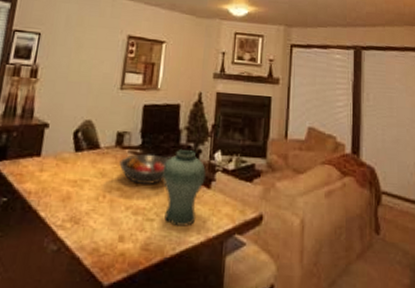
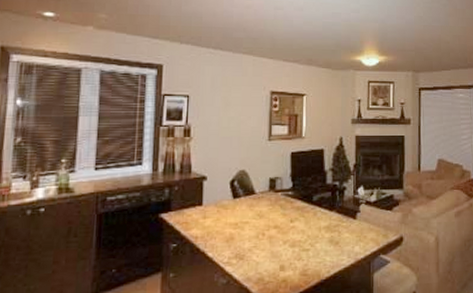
fruit bowl: present [119,153,169,184] -> none [274,194,317,221]
vase: present [162,150,206,226] -> none [314,188,351,253]

